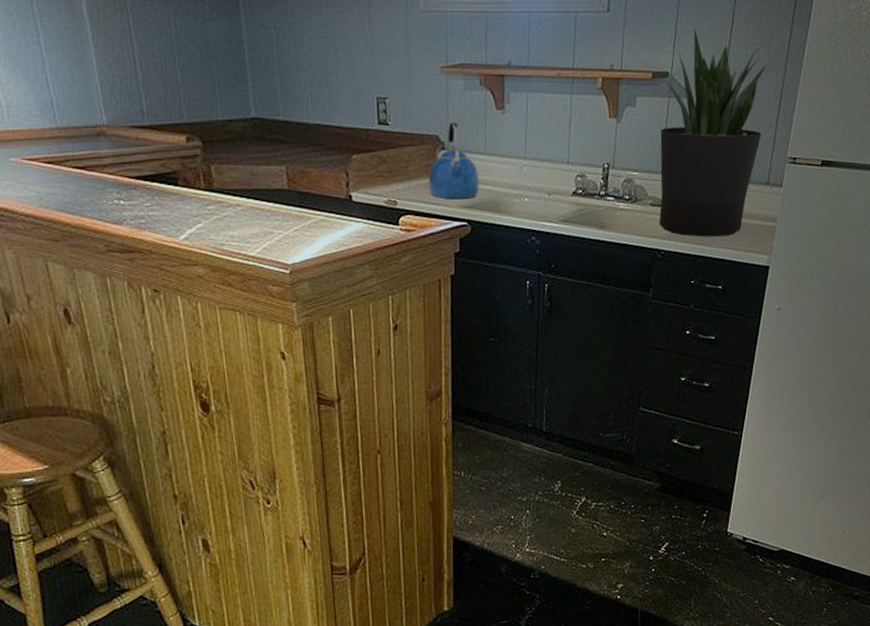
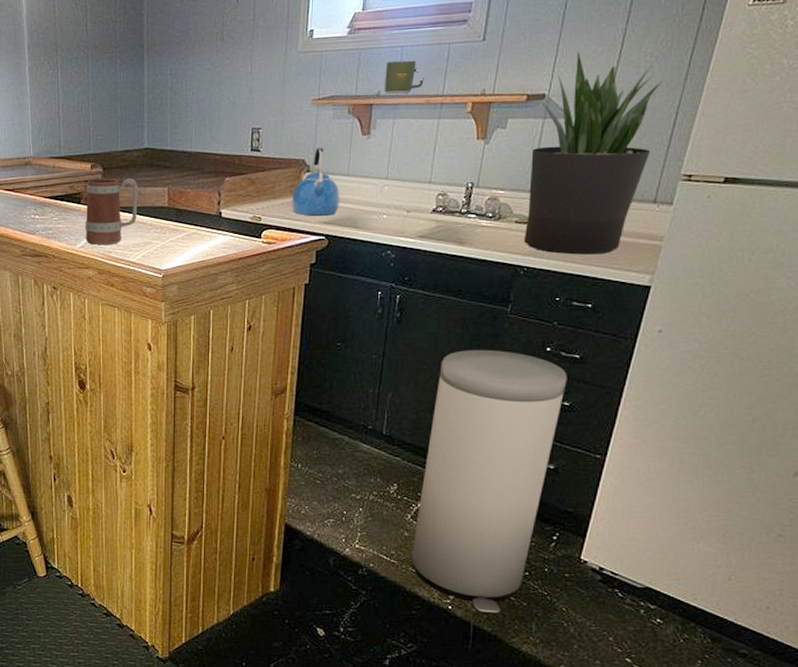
beer mug: none [183,153,252,236] -> present [85,178,138,245]
mug: none [514,28,554,64] -> present [385,60,424,94]
pedal bin: none [579,336,706,598] -> present [411,349,567,614]

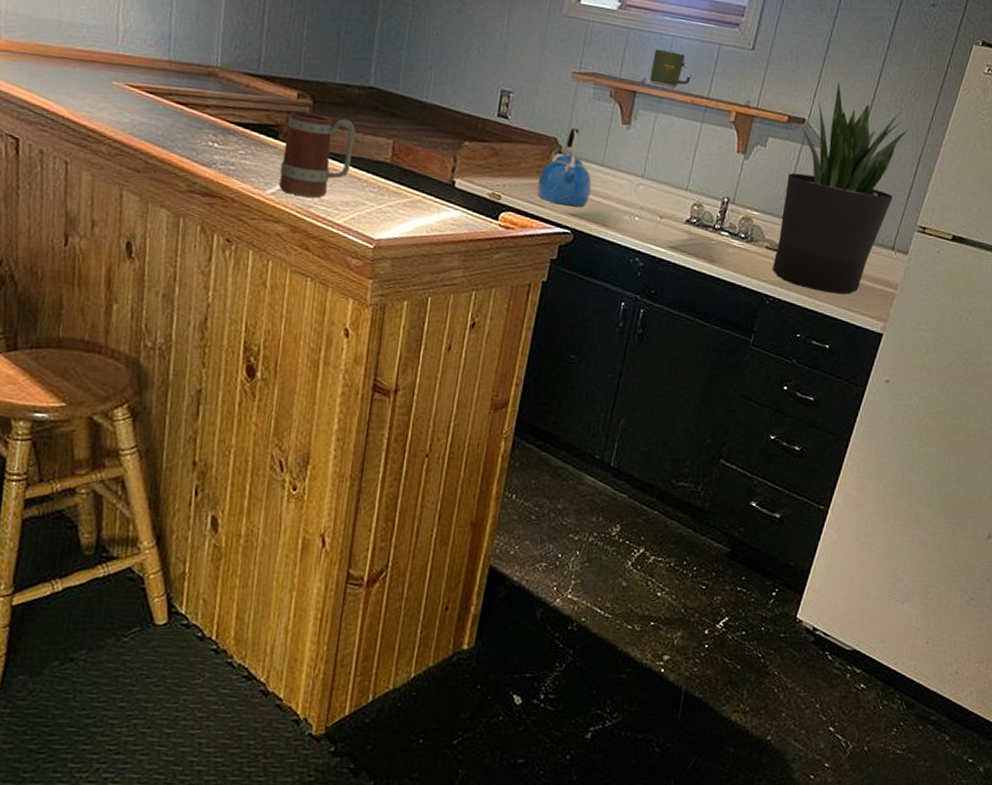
pedal bin: present [411,349,567,614] -> none [627,379,801,679]

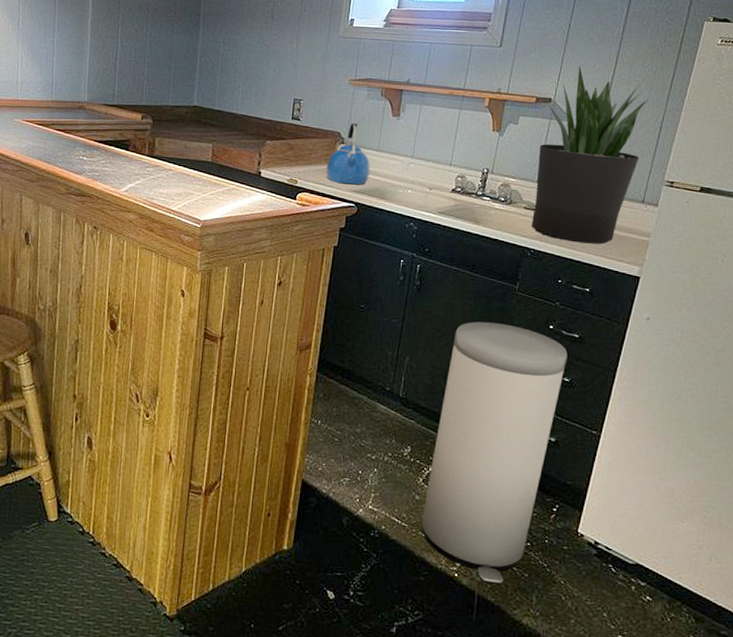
beer mug: present [279,111,356,198] -> none [130,128,185,192]
pedal bin: none [627,379,801,679] -> present [421,321,568,585]
mug: present [650,49,691,88] -> none [414,55,449,84]

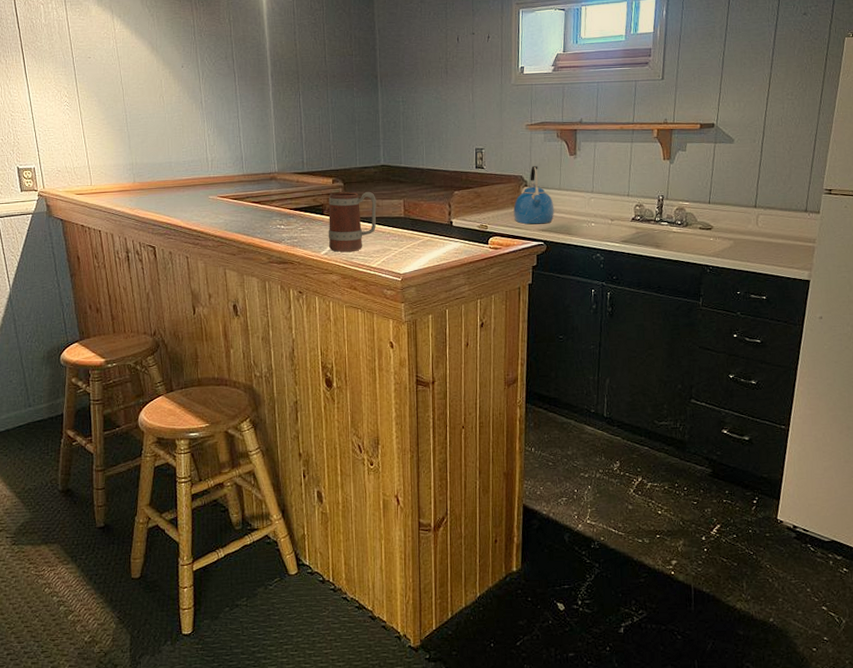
beer mug: none [130,128,185,192] -> present [328,191,377,252]
pedal bin: present [421,321,568,585] -> none [636,337,753,576]
planter: present [531,66,648,244] -> none [707,90,802,255]

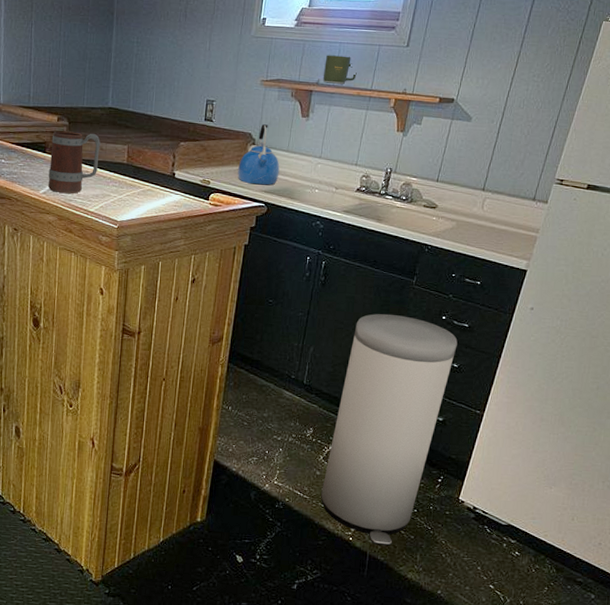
mug: none [585,94,617,121] -> present [323,55,357,84]
pedal bin: none [636,337,753,576] -> present [321,313,458,546]

